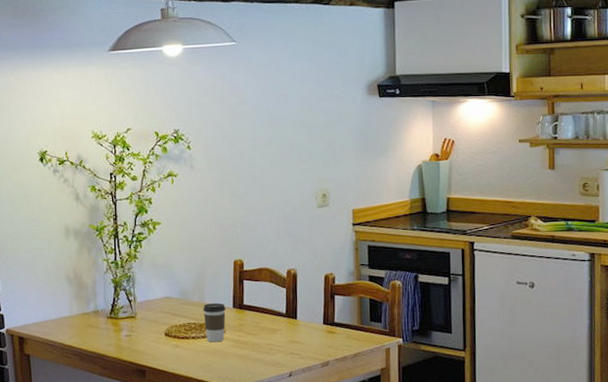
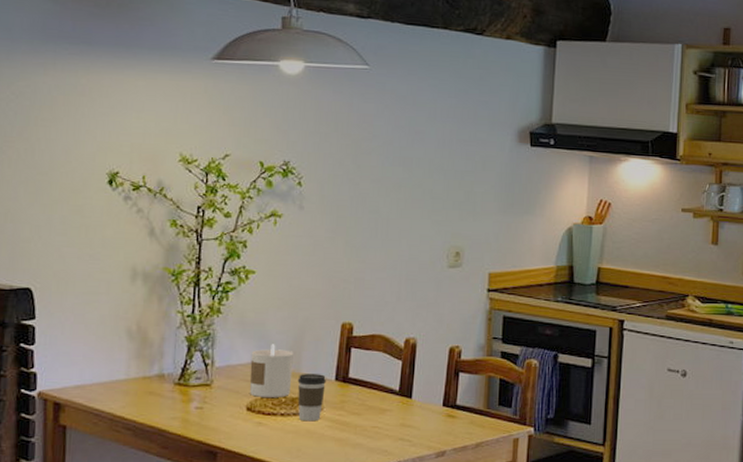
candle: none [164,281,199,325] -> present [249,344,294,397]

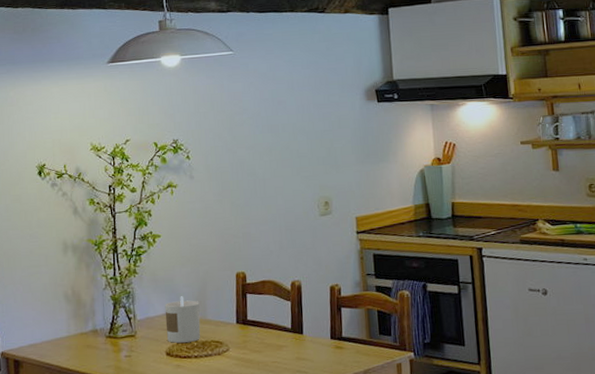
coffee cup: present [297,374,326,422] -> none [205,319,229,362]

